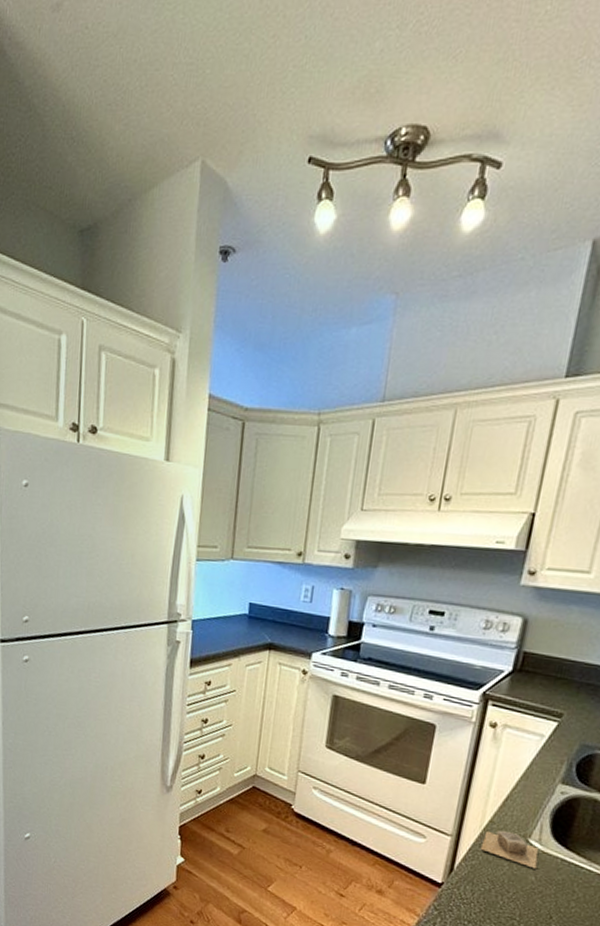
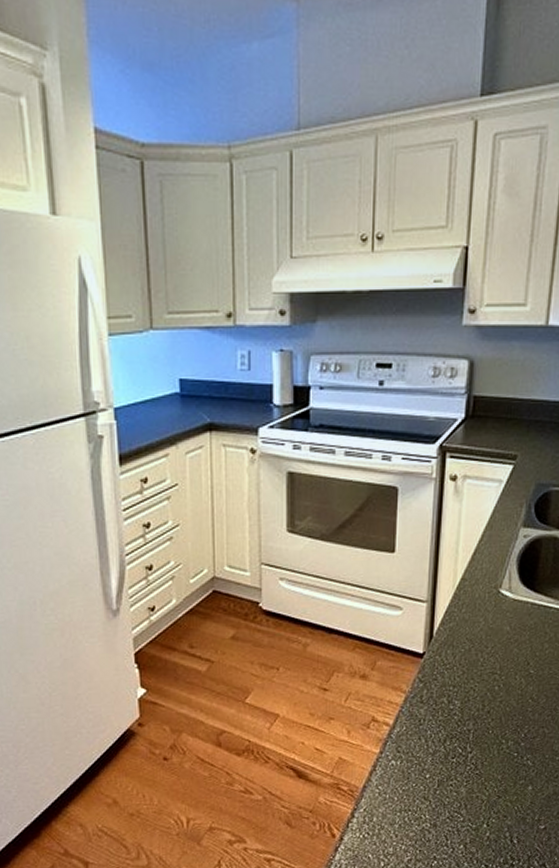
soap bar: present [480,830,539,869] -> none [456,586,510,619]

